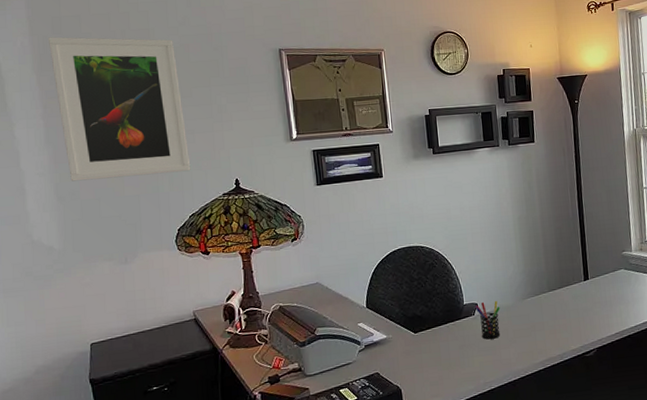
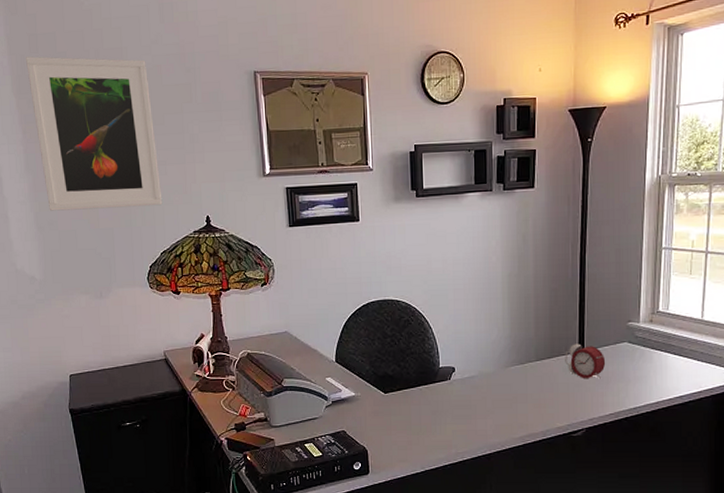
pen holder: present [475,300,501,340] -> none [451,365,480,407]
alarm clock: none [573,273,608,304] -> present [565,344,606,379]

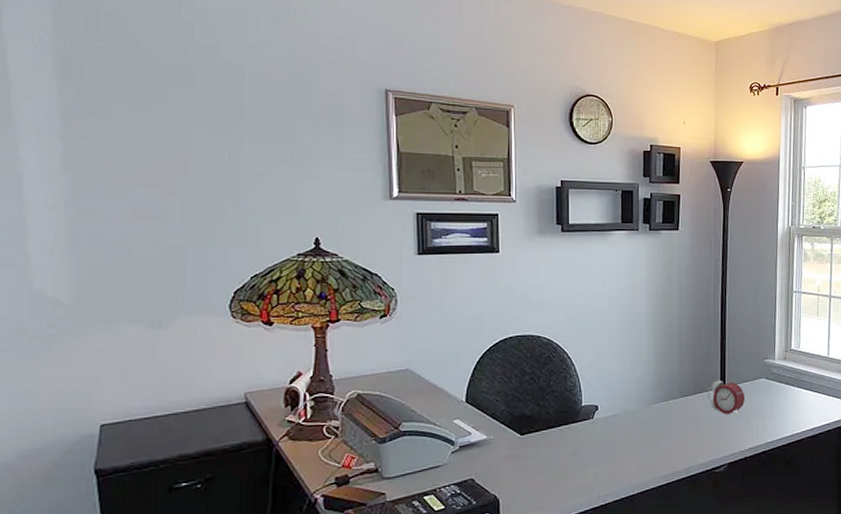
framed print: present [26,56,163,211] -> none [79,37,259,223]

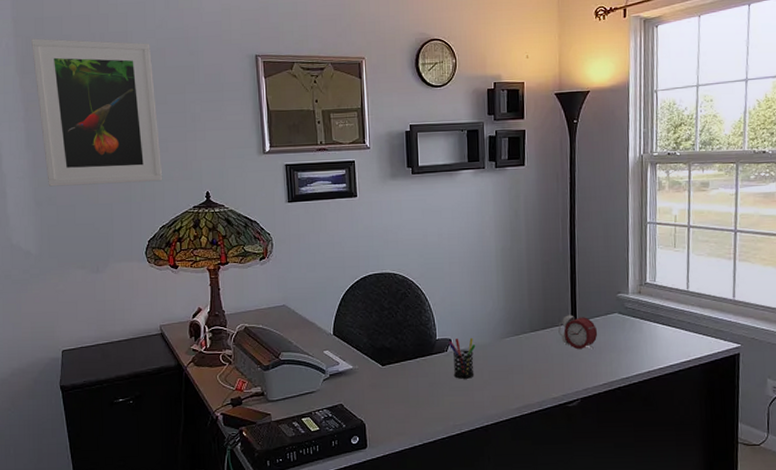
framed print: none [79,37,259,223] -> present [31,38,163,187]
pen holder: none [594,403,624,447] -> present [448,337,476,379]

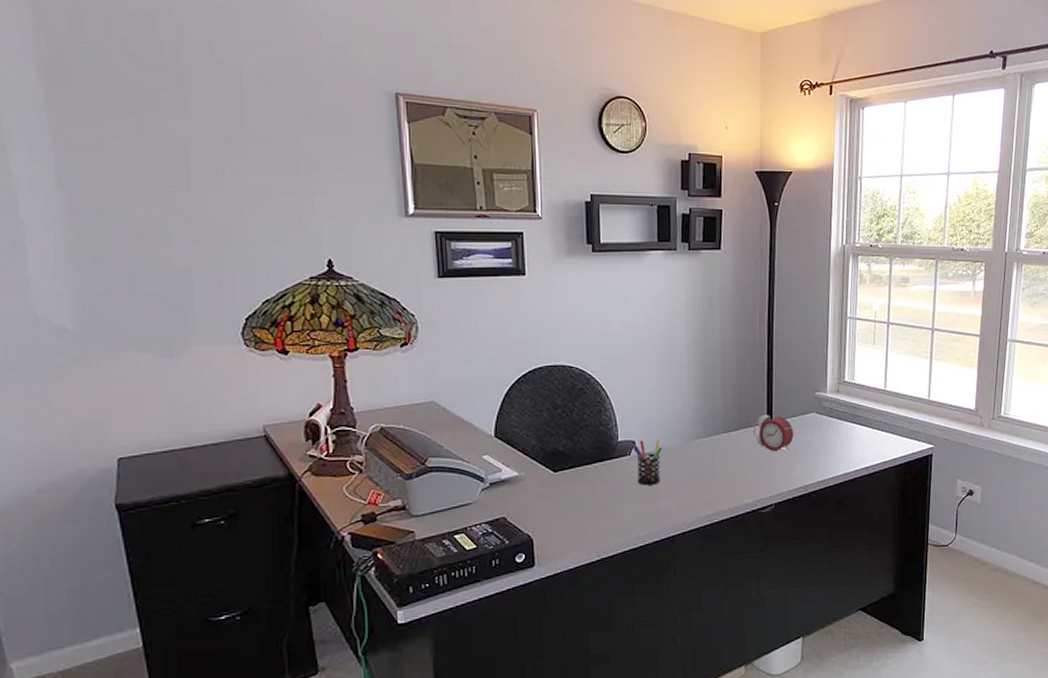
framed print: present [31,38,163,187] -> none [63,37,267,243]

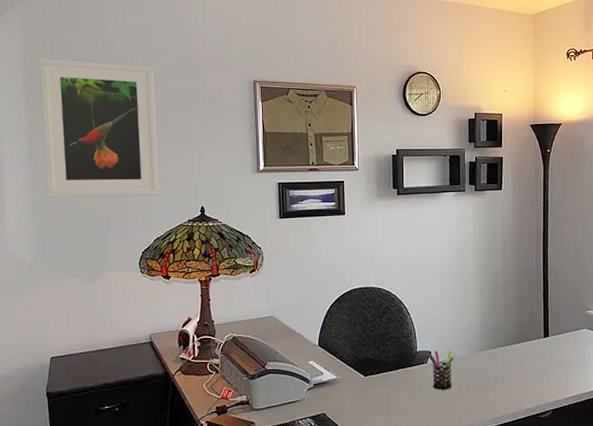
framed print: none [63,37,267,243] -> present [39,58,160,198]
alarm clock: present [753,414,794,451] -> none [531,330,569,363]

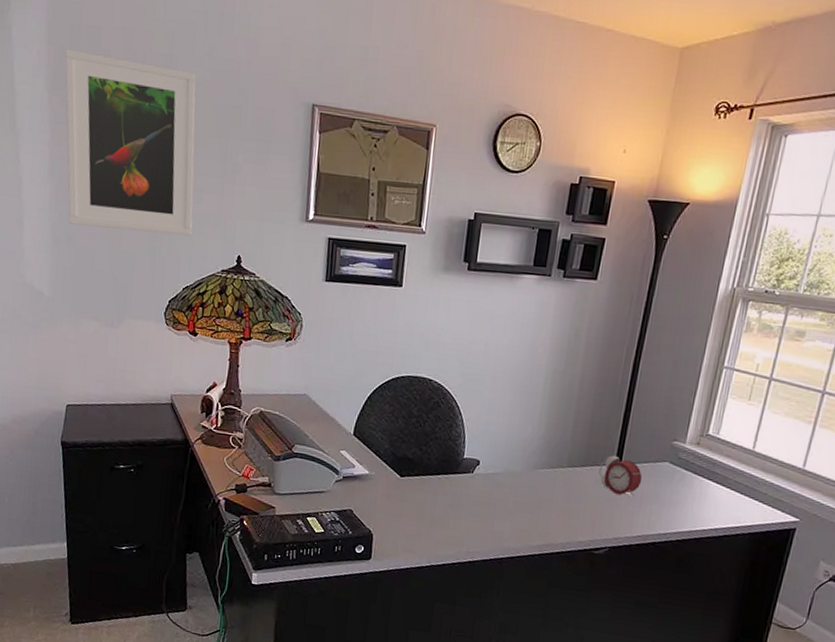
pen holder: present [428,350,454,390] -> none [475,460,505,506]
alarm clock: none [531,330,569,363] -> present [598,455,643,497]

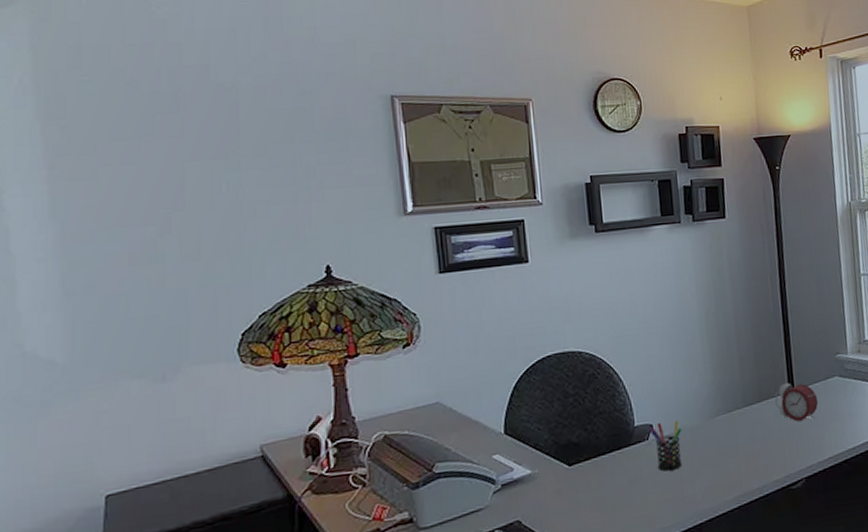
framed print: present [65,49,196,236] -> none [61,73,263,270]
pen holder: none [475,460,505,506] -> present [649,419,683,471]

